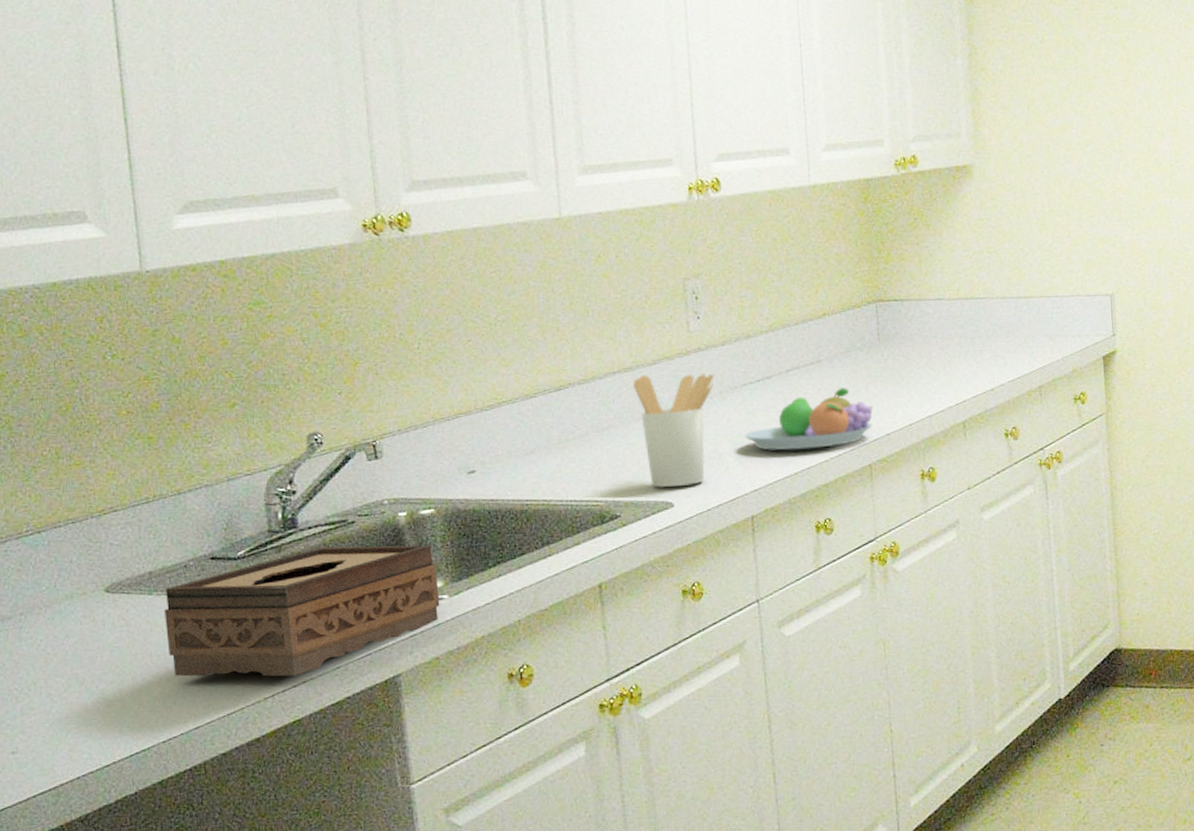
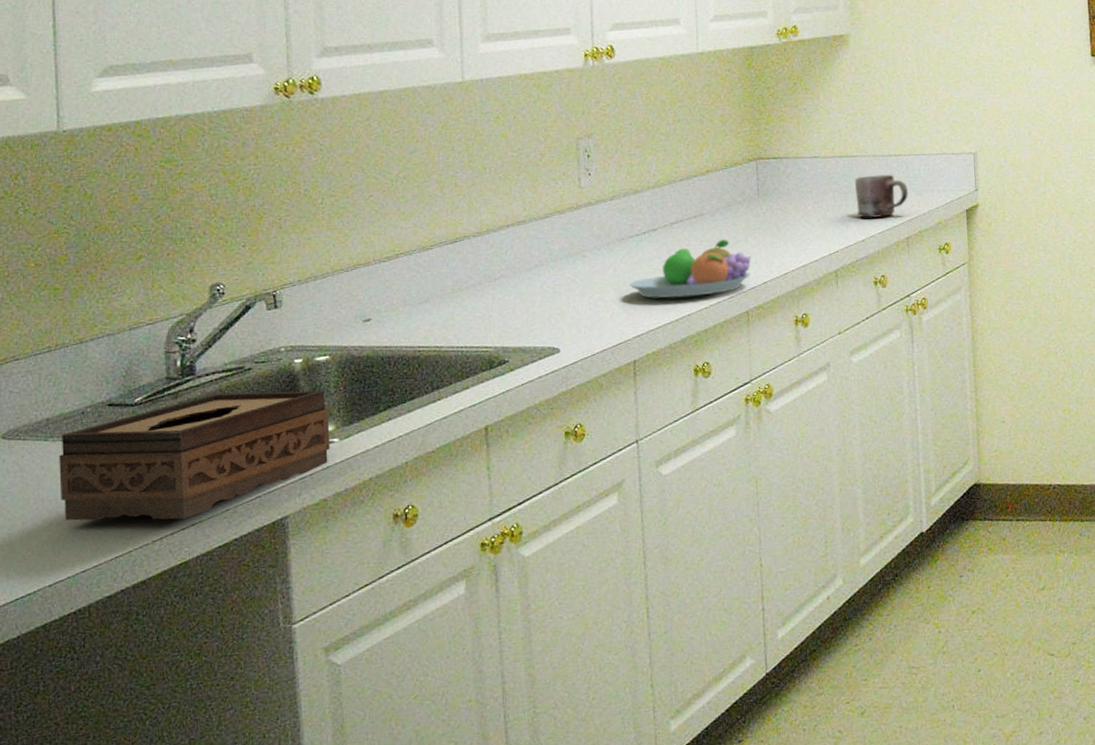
utensil holder: present [633,374,714,488] -> none [526,226,603,335]
mug: none [982,318,1041,366] -> present [855,174,909,219]

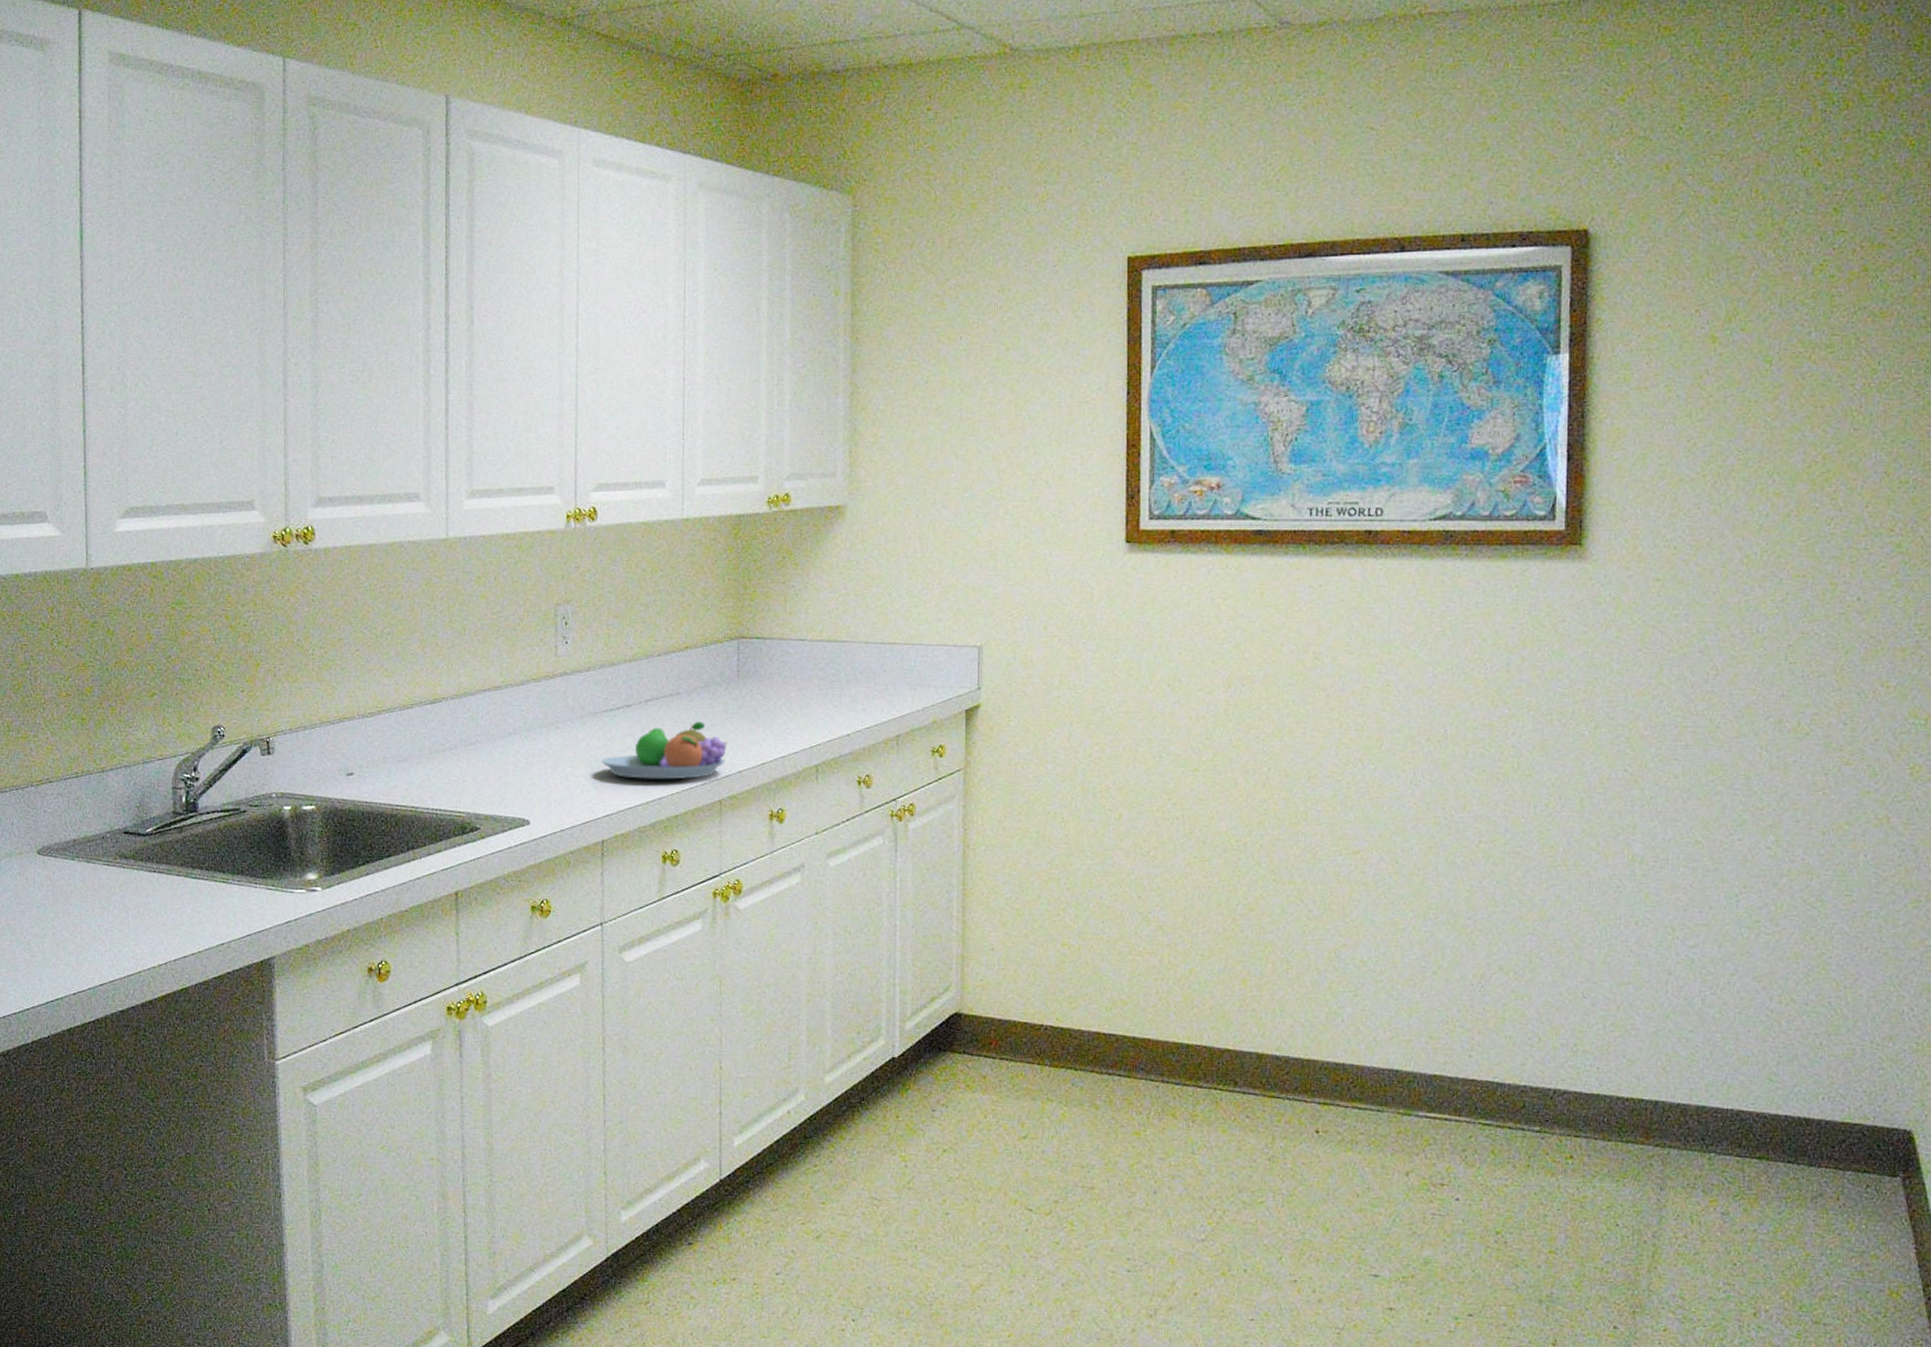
tissue box: present [59,390,330,521] -> none [83,832,314,947]
mug: present [855,174,909,219] -> none [843,664,902,712]

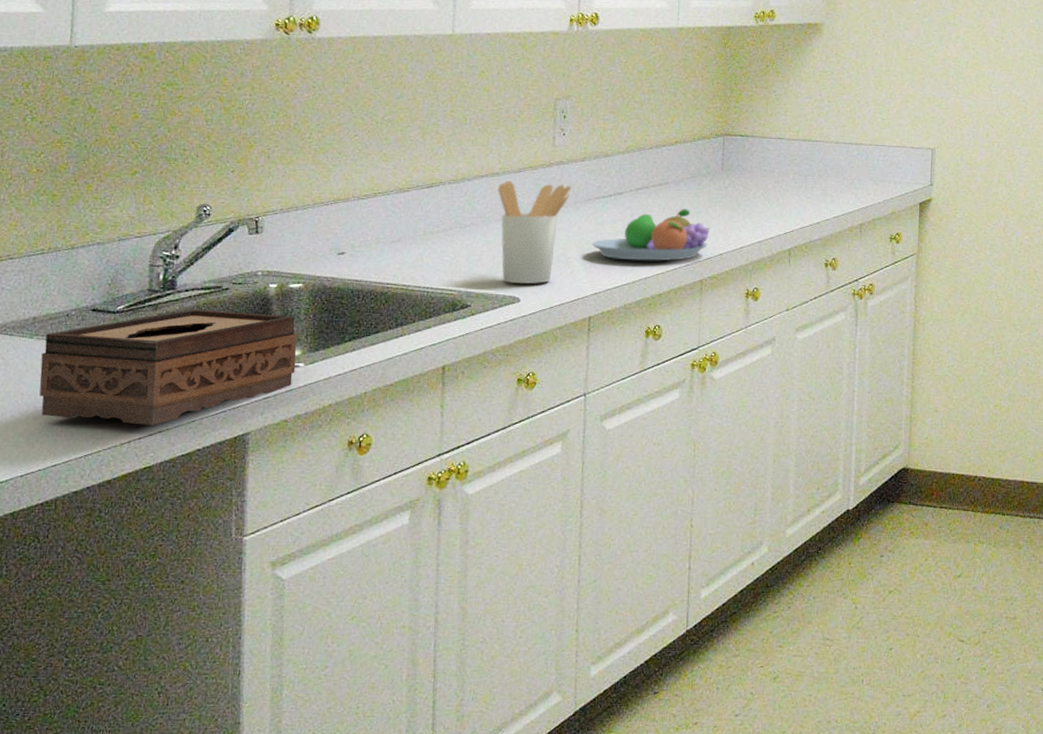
tissue box: none [83,832,314,947] -> present [39,309,297,425]
utensil holder: none [501,694,577,805] -> present [498,181,572,284]

